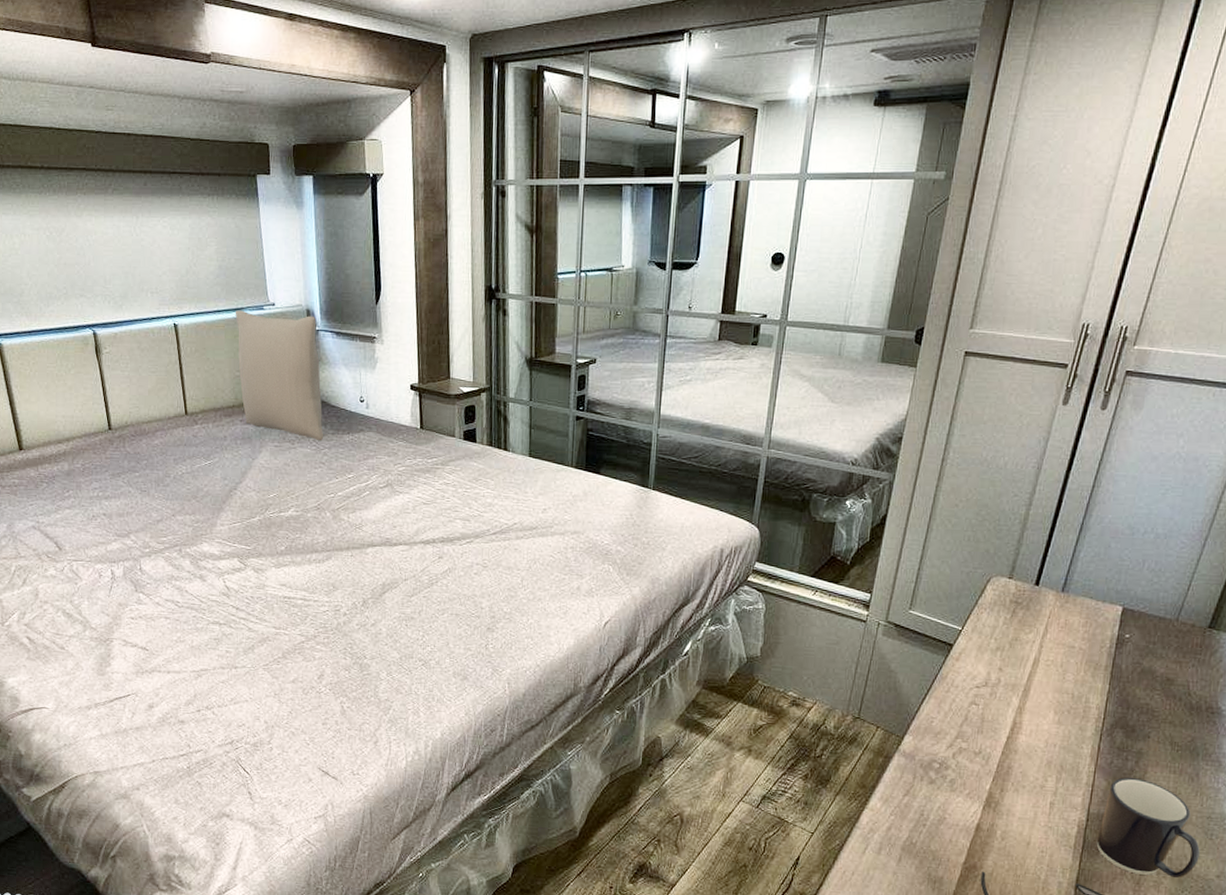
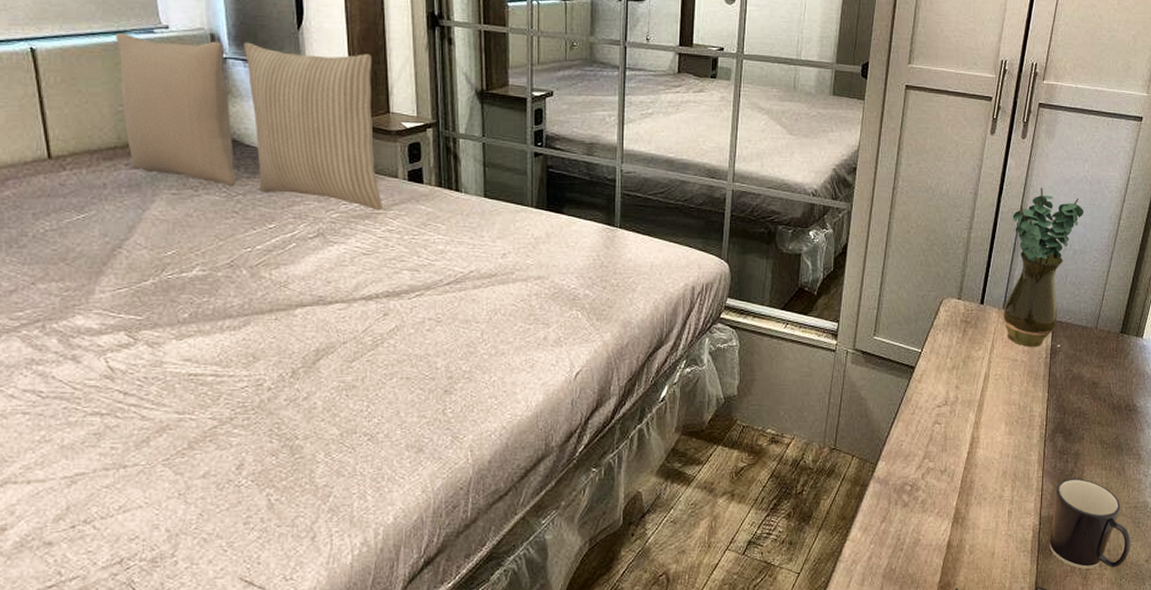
pillow: none [332,316,441,465] -> present [244,42,382,210]
vase: none [1061,463,1174,635] -> present [1003,187,1084,347]

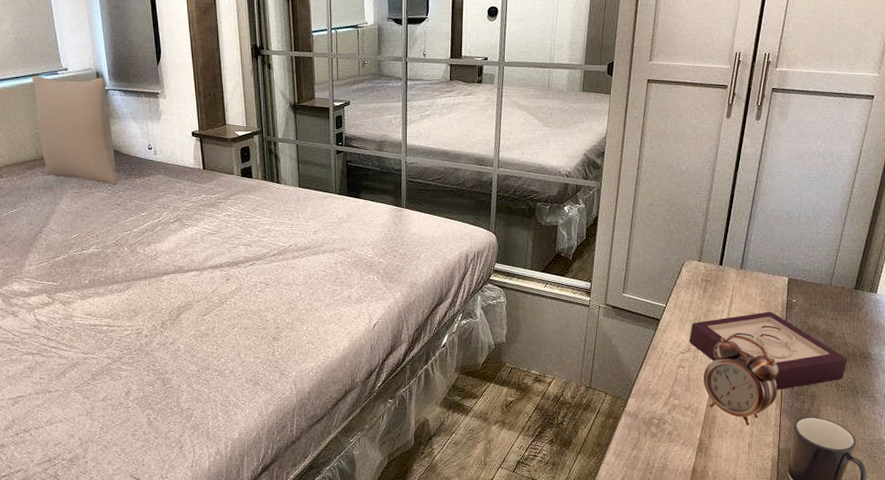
pillow: present [244,42,382,210] -> none [120,77,223,200]
jewelry box: none [946,358,1113,448] -> present [689,311,848,390]
alarm clock: none [962,385,1042,491] -> present [704,335,779,426]
vase: present [1003,187,1084,347] -> none [741,162,817,302]

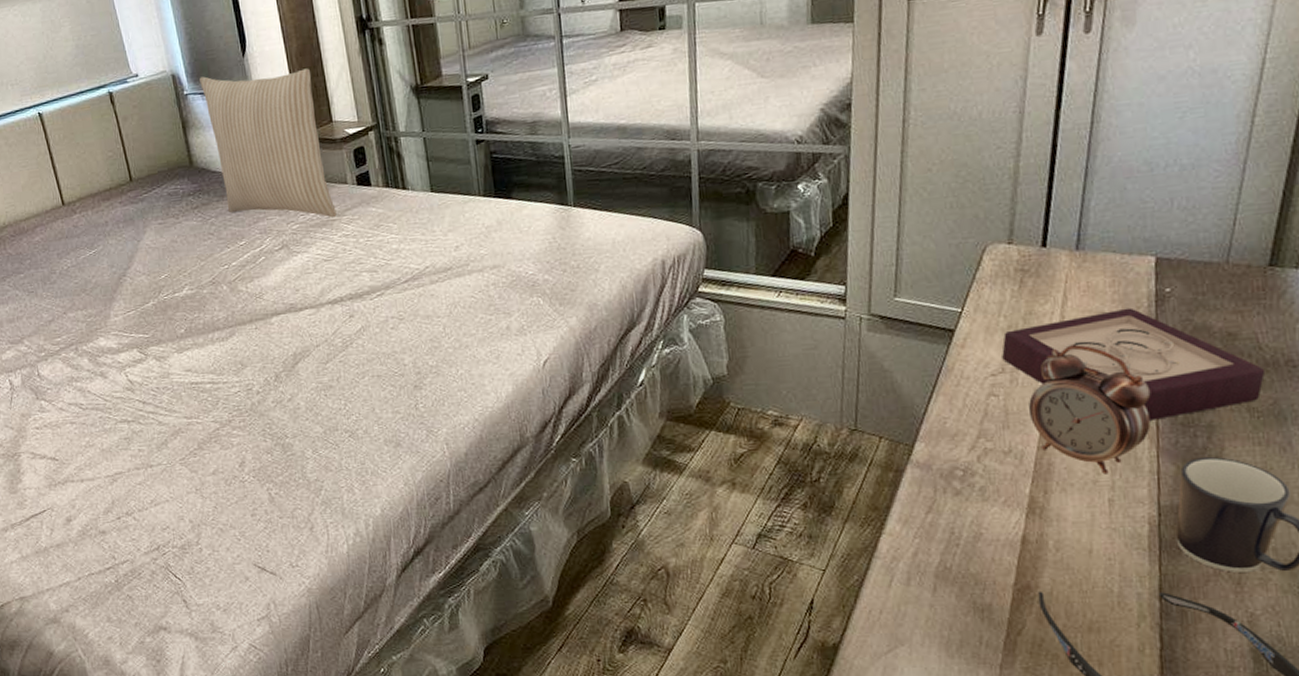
pillow: present [31,76,117,185] -> none [98,80,208,211]
pillow: none [120,77,223,200] -> present [199,68,337,217]

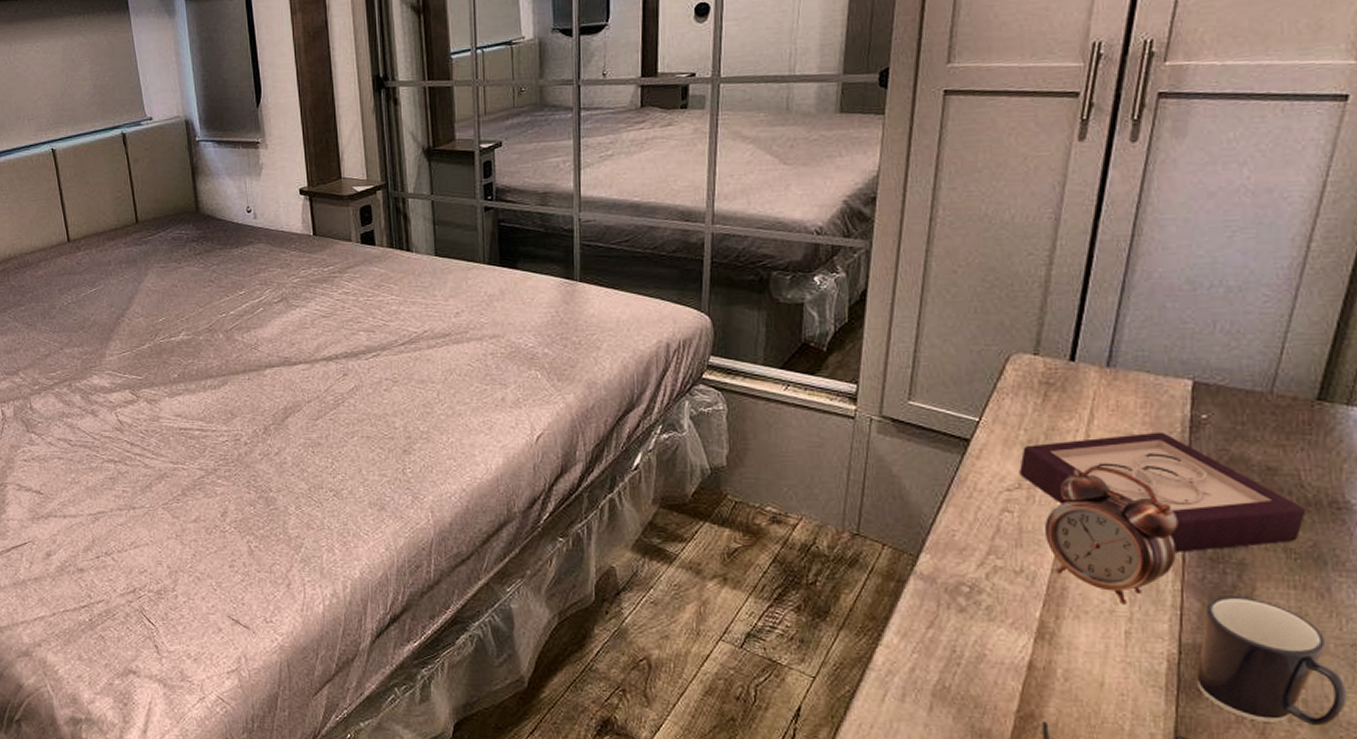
pillow: present [199,68,337,217] -> none [212,123,338,273]

